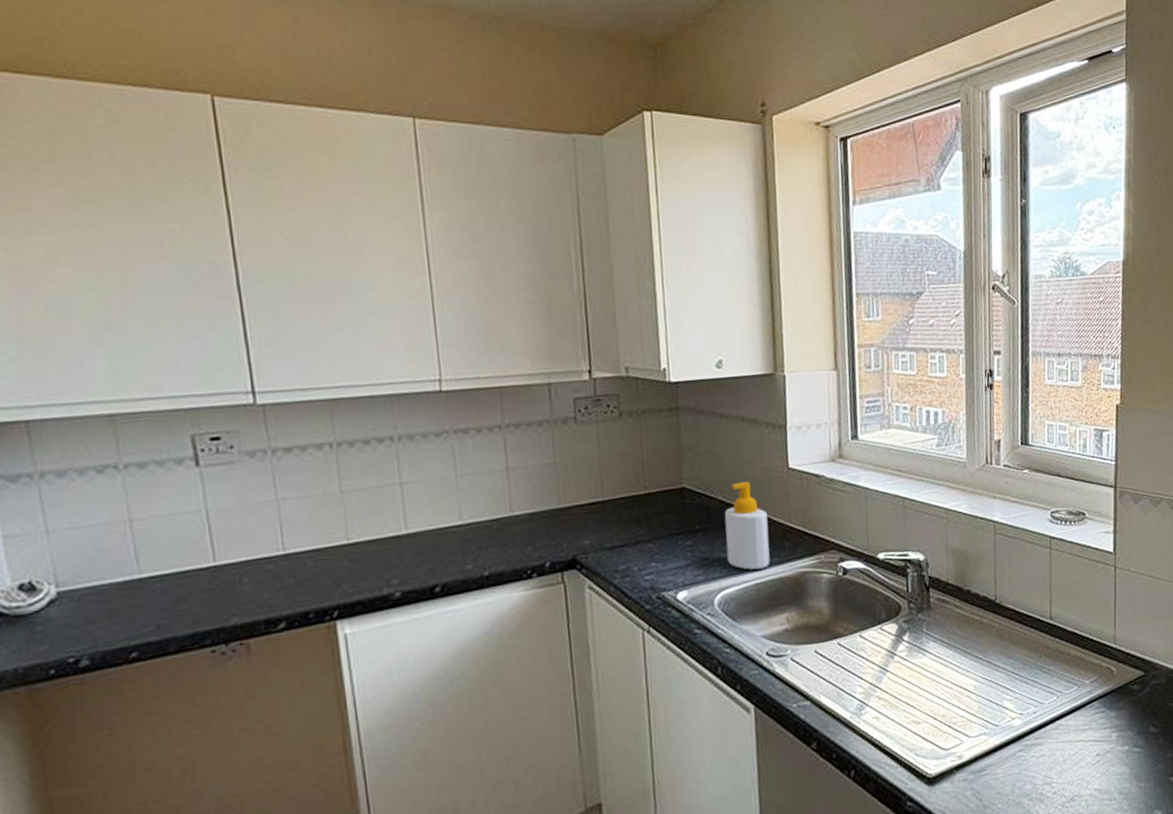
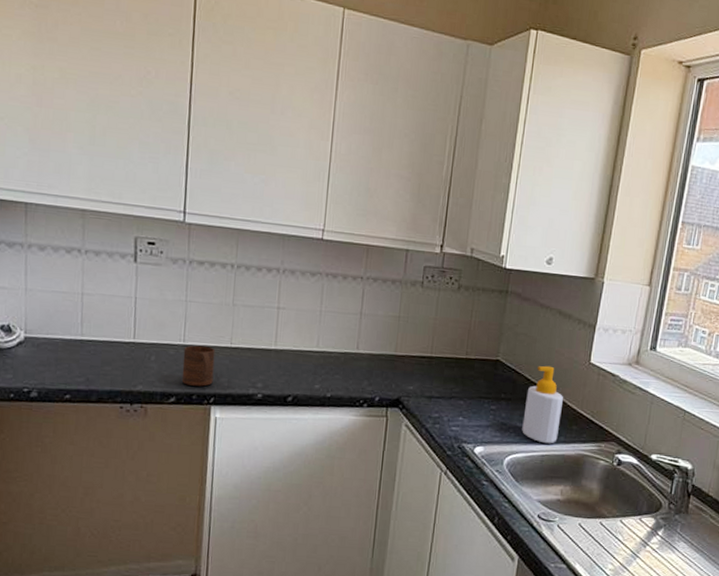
cup: none [285,549,333,603] -> present [181,345,216,387]

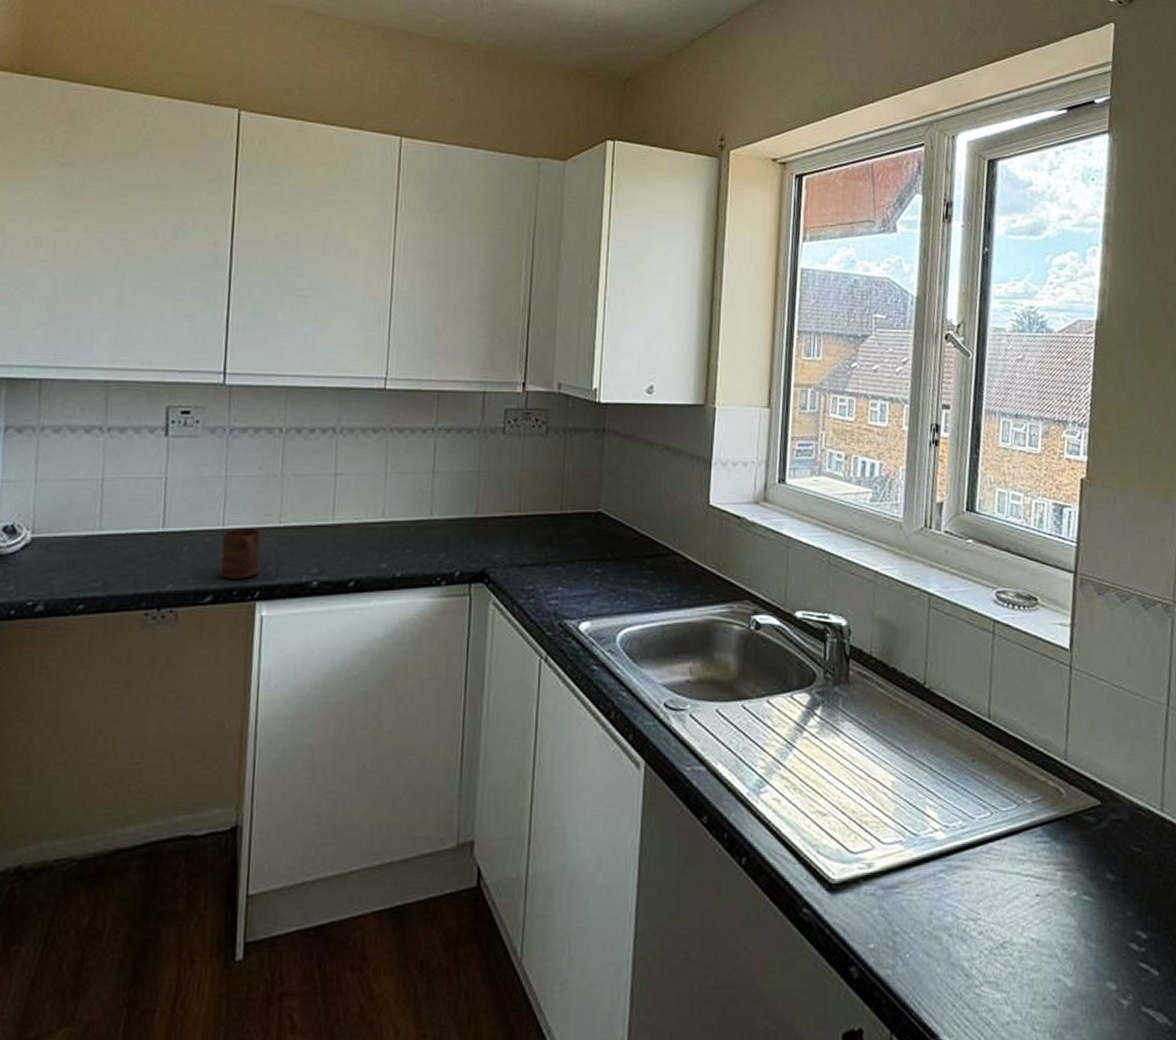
soap bottle: present [522,365,563,444] -> none [635,513,681,610]

